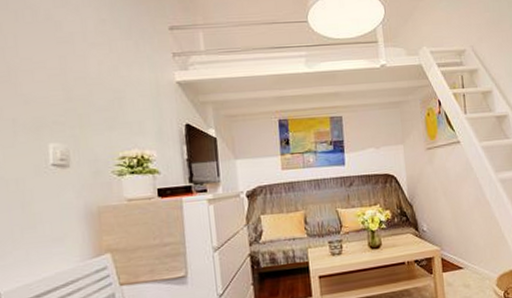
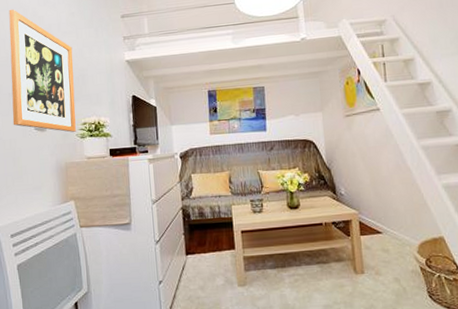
wall art: none [9,9,112,169] -> present [9,9,76,133]

